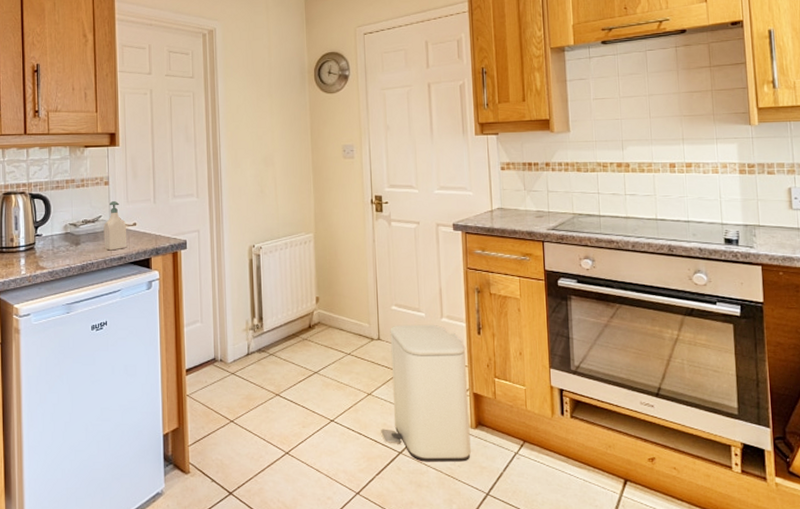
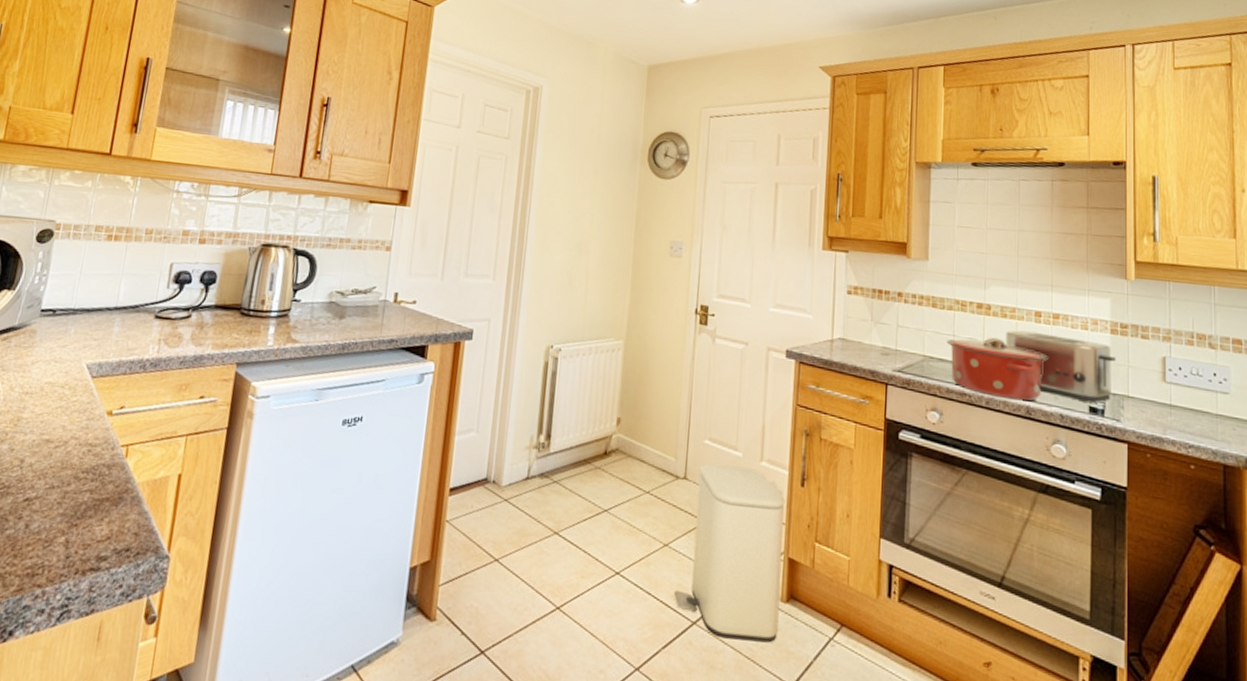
soap bottle: present [103,200,128,251] -> none [373,270,404,331]
casserole: none [592,190,684,241] -> present [946,337,1048,402]
toaster: none [644,181,746,236] -> present [1005,330,1116,403]

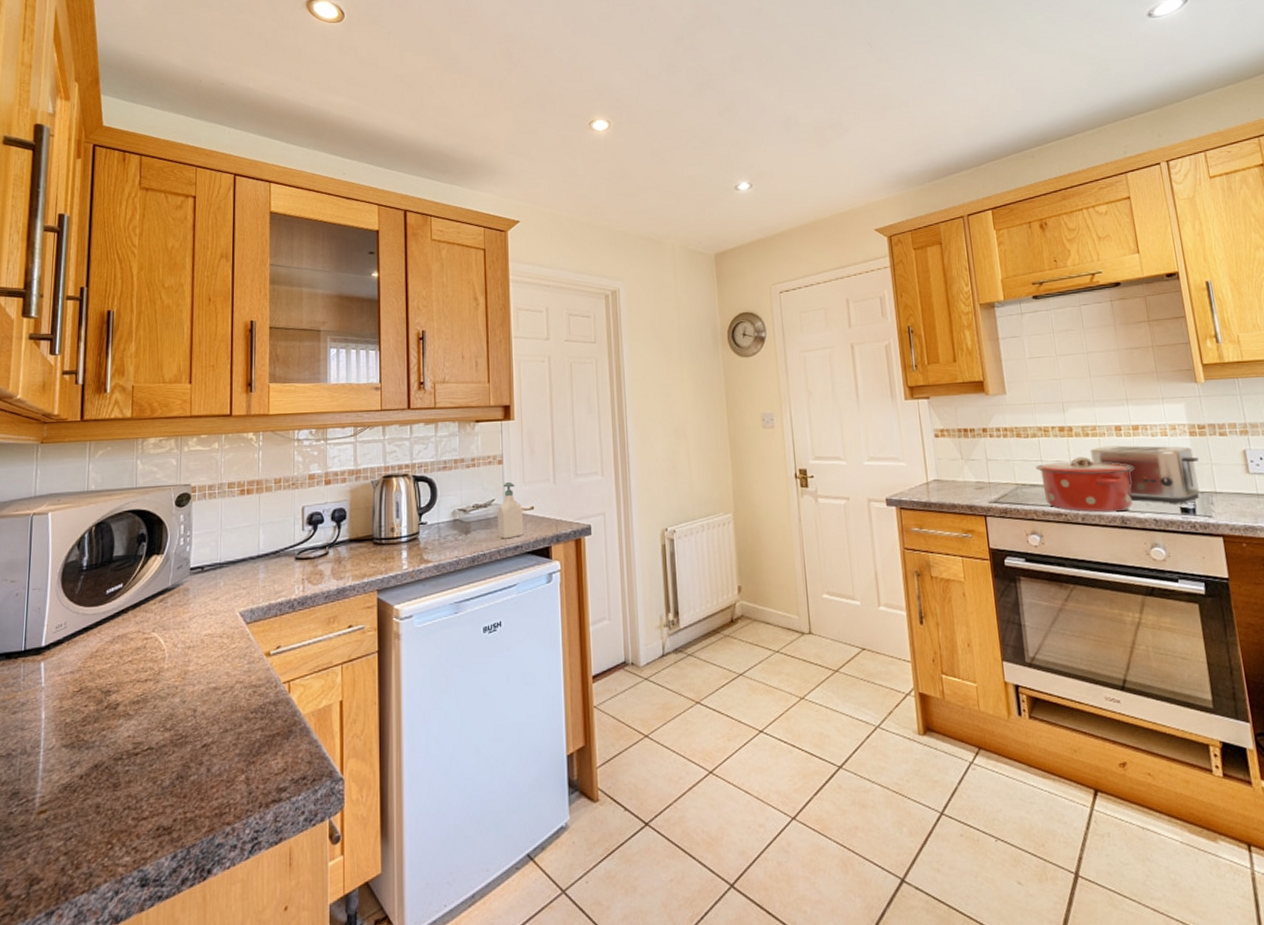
soap bottle: none [373,270,404,331] -> present [497,481,524,539]
pedal bin: present [674,463,785,643] -> none [817,614,920,777]

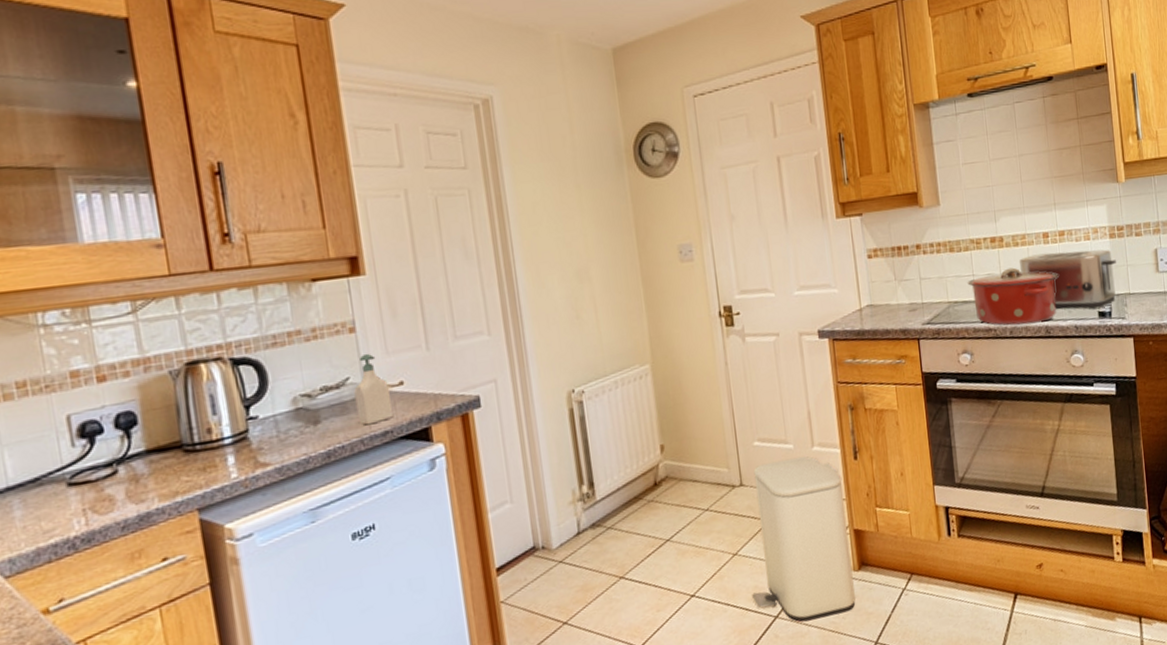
pedal bin: none [817,614,920,777] -> present [752,456,856,622]

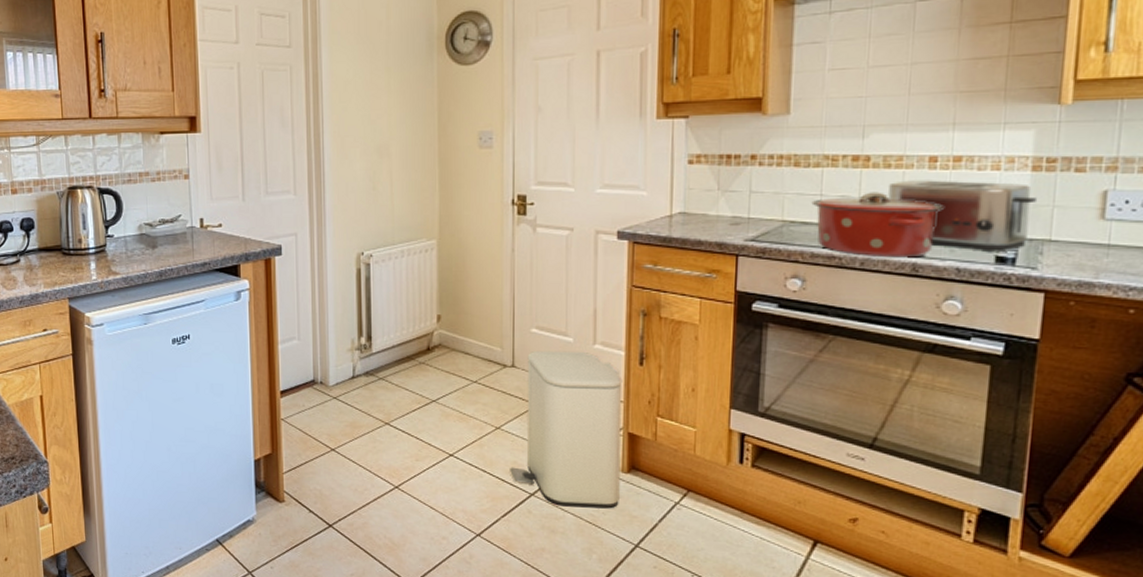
soap bottle: present [354,353,394,426] -> none [184,197,212,255]

